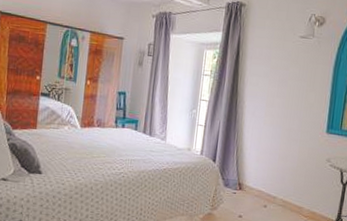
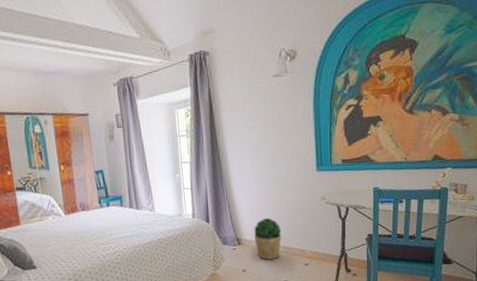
potted plant: none [255,168,284,211] -> present [254,217,282,260]

